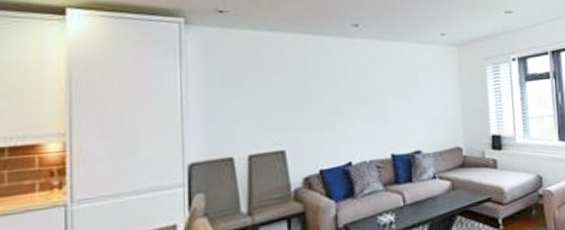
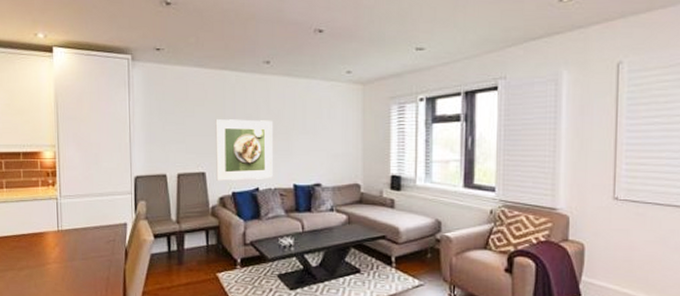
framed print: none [296,86,367,160] -> present [215,119,274,182]

